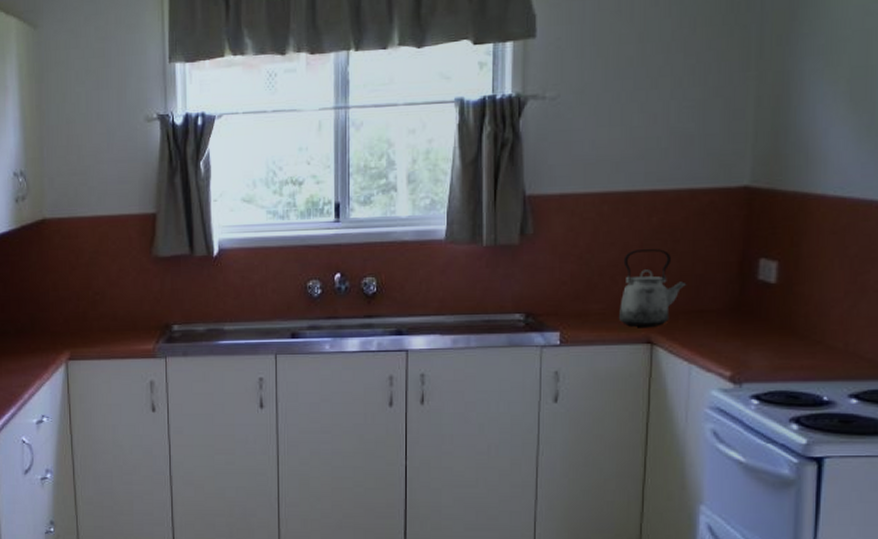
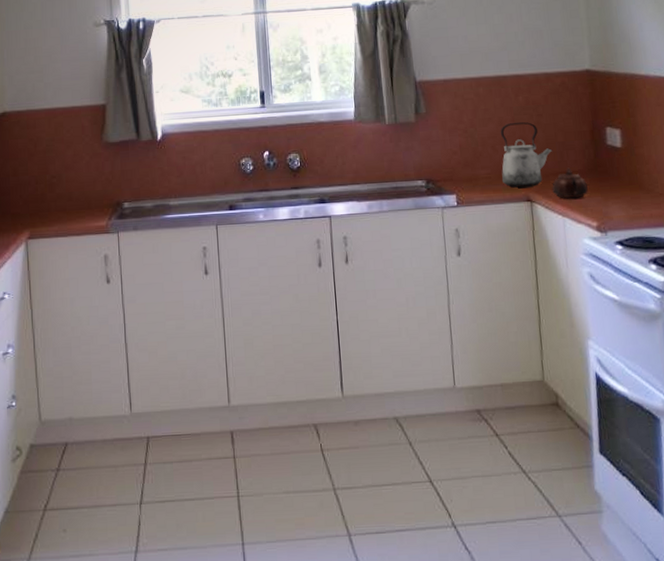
teapot: none [680,305,725,343] -> present [552,167,588,199]

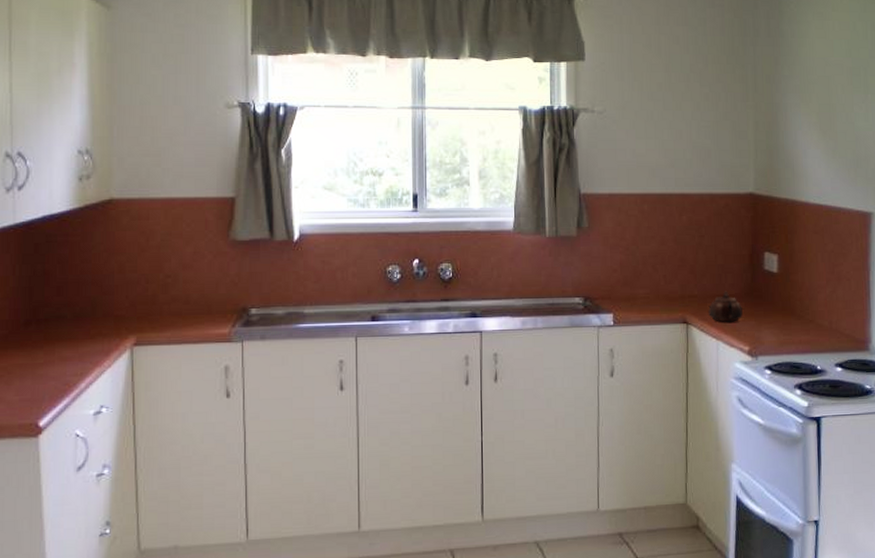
kettle: present [500,122,553,188] -> none [660,243,712,309]

